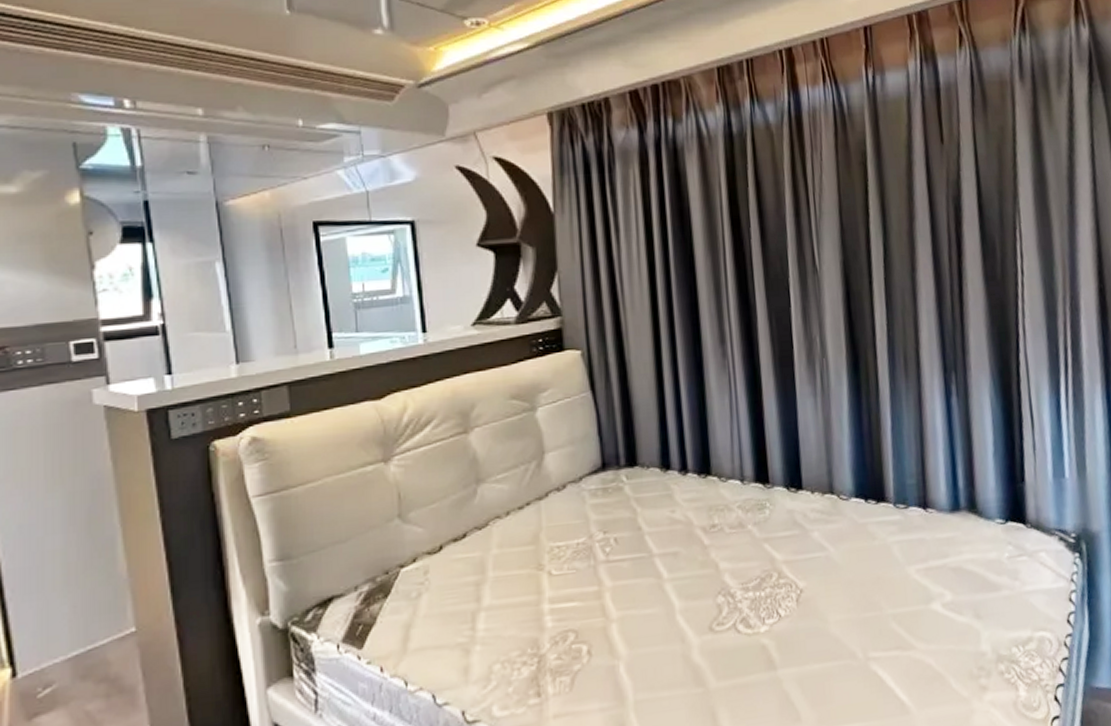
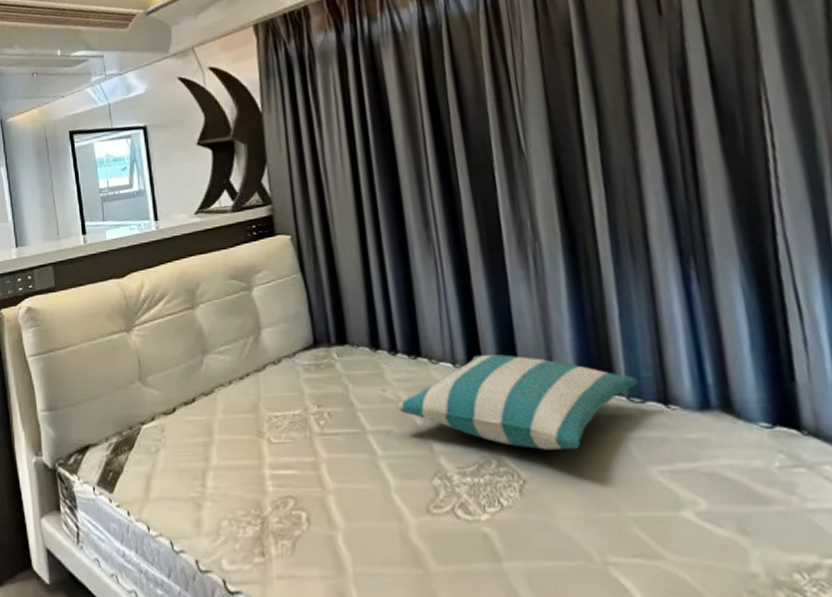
pillow: none [685,469,905,559] -> present [396,354,640,450]

